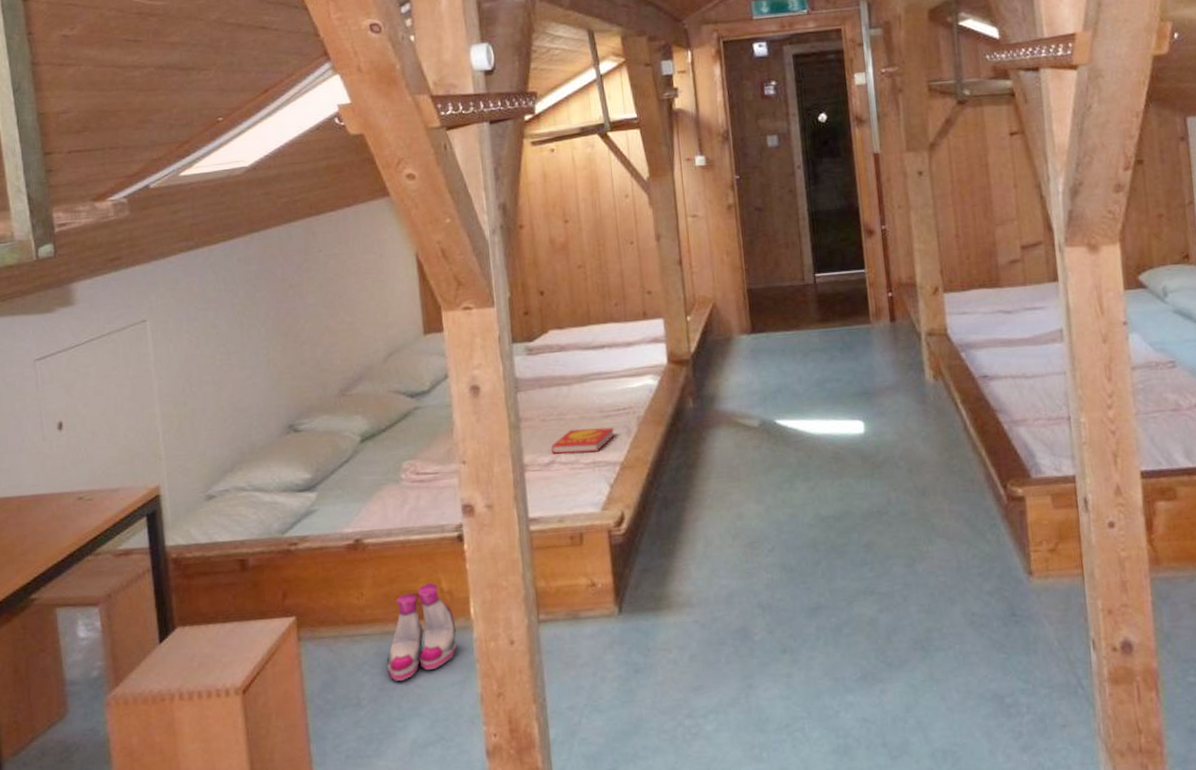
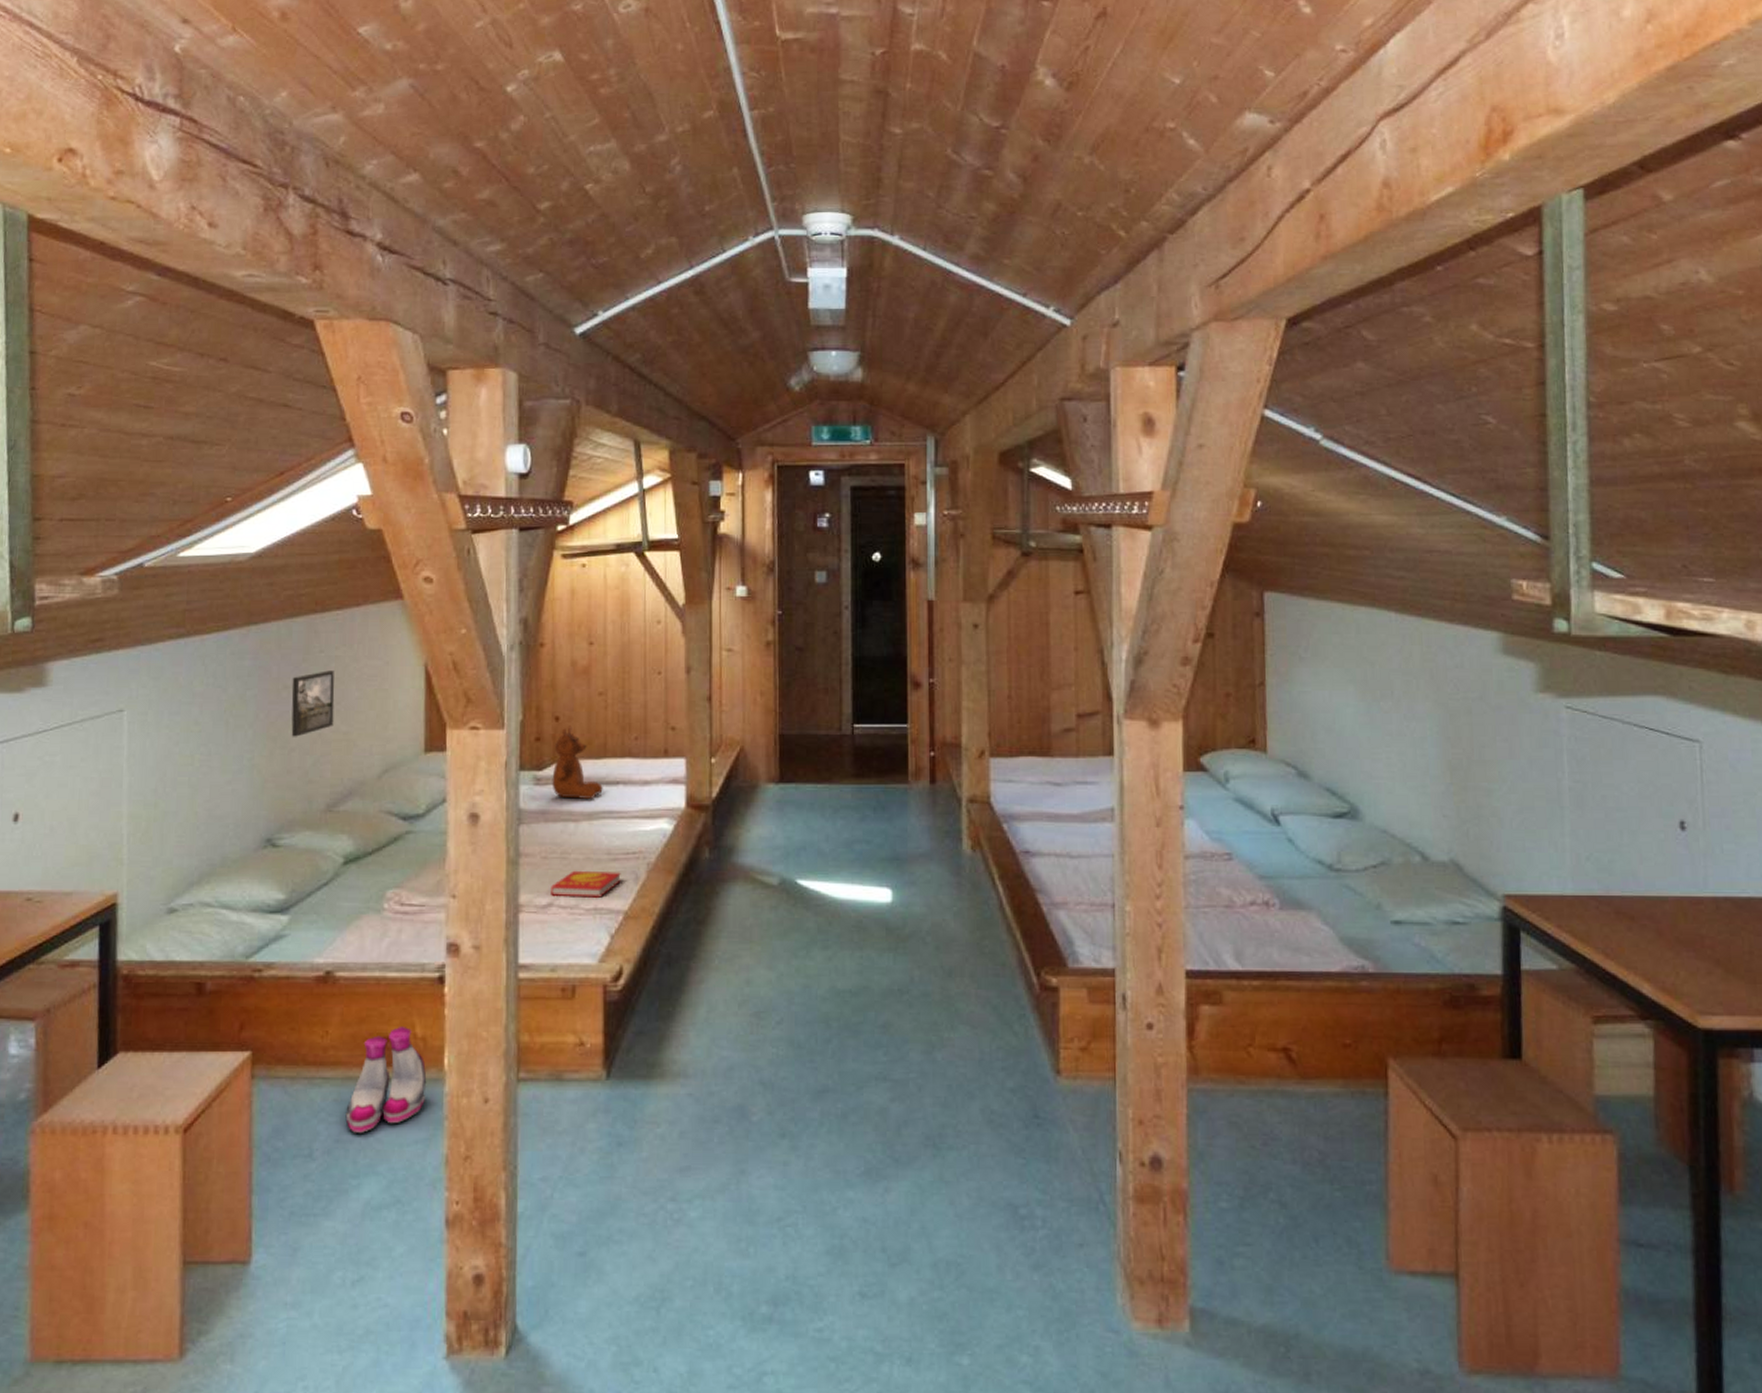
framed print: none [296,267,338,331] -> present [291,670,335,737]
teddy bear: none [542,298,590,365] -> present [552,725,603,799]

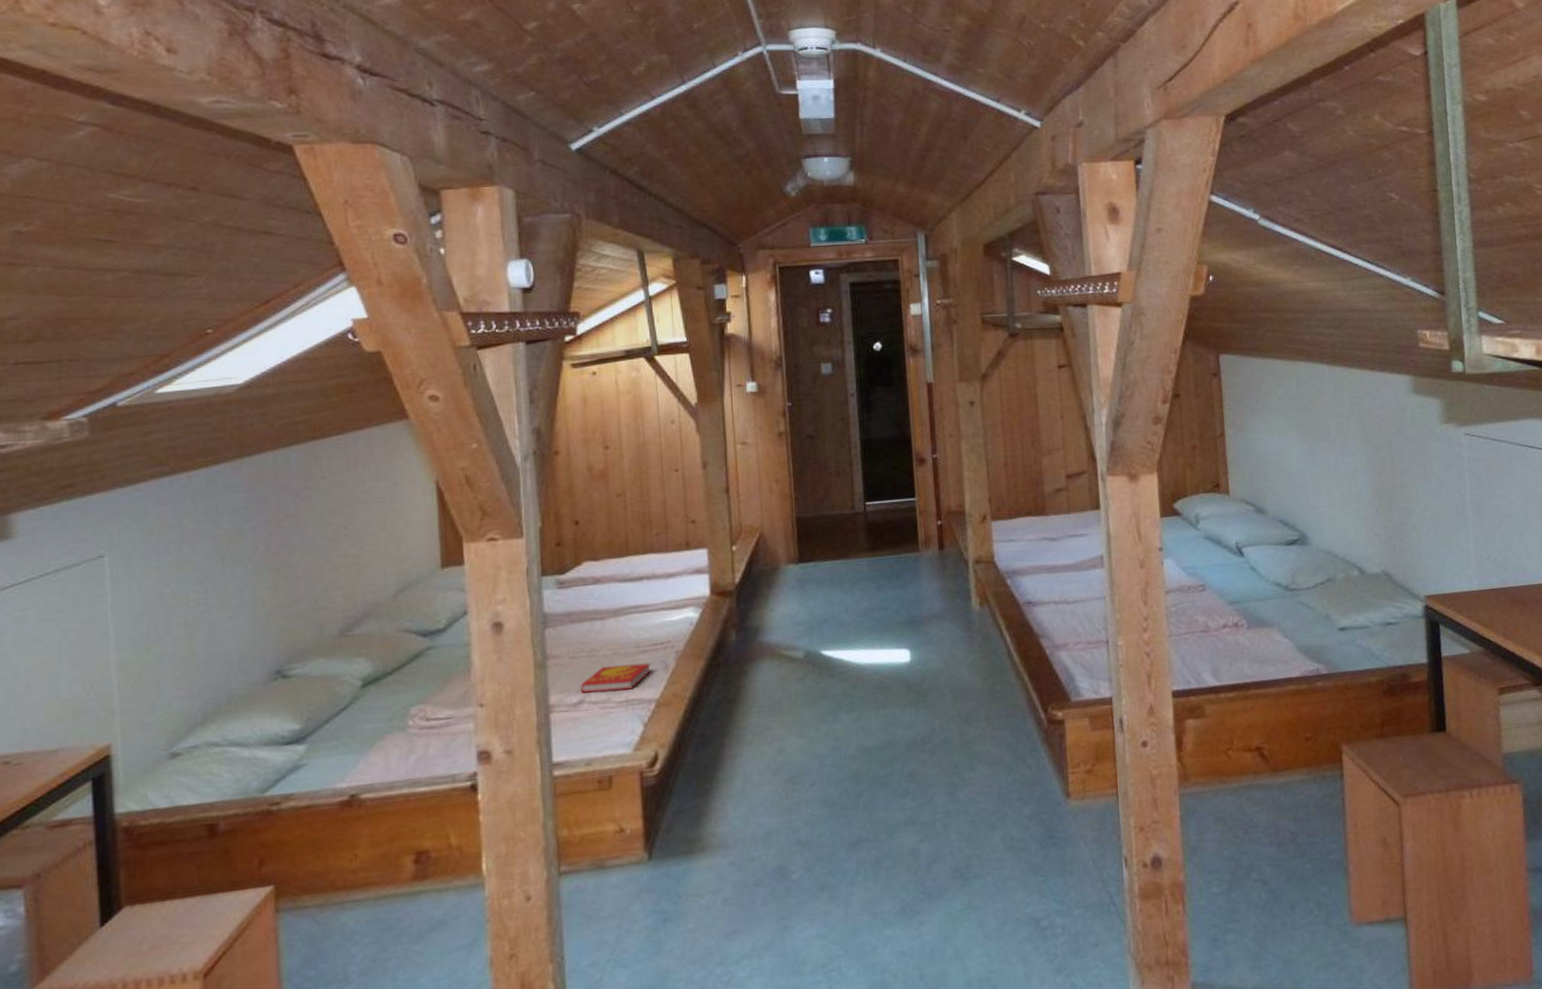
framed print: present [291,670,335,737] -> none [293,495,342,566]
boots: present [345,1025,427,1133] -> none [381,838,465,950]
teddy bear: present [552,725,603,799] -> none [575,528,627,599]

